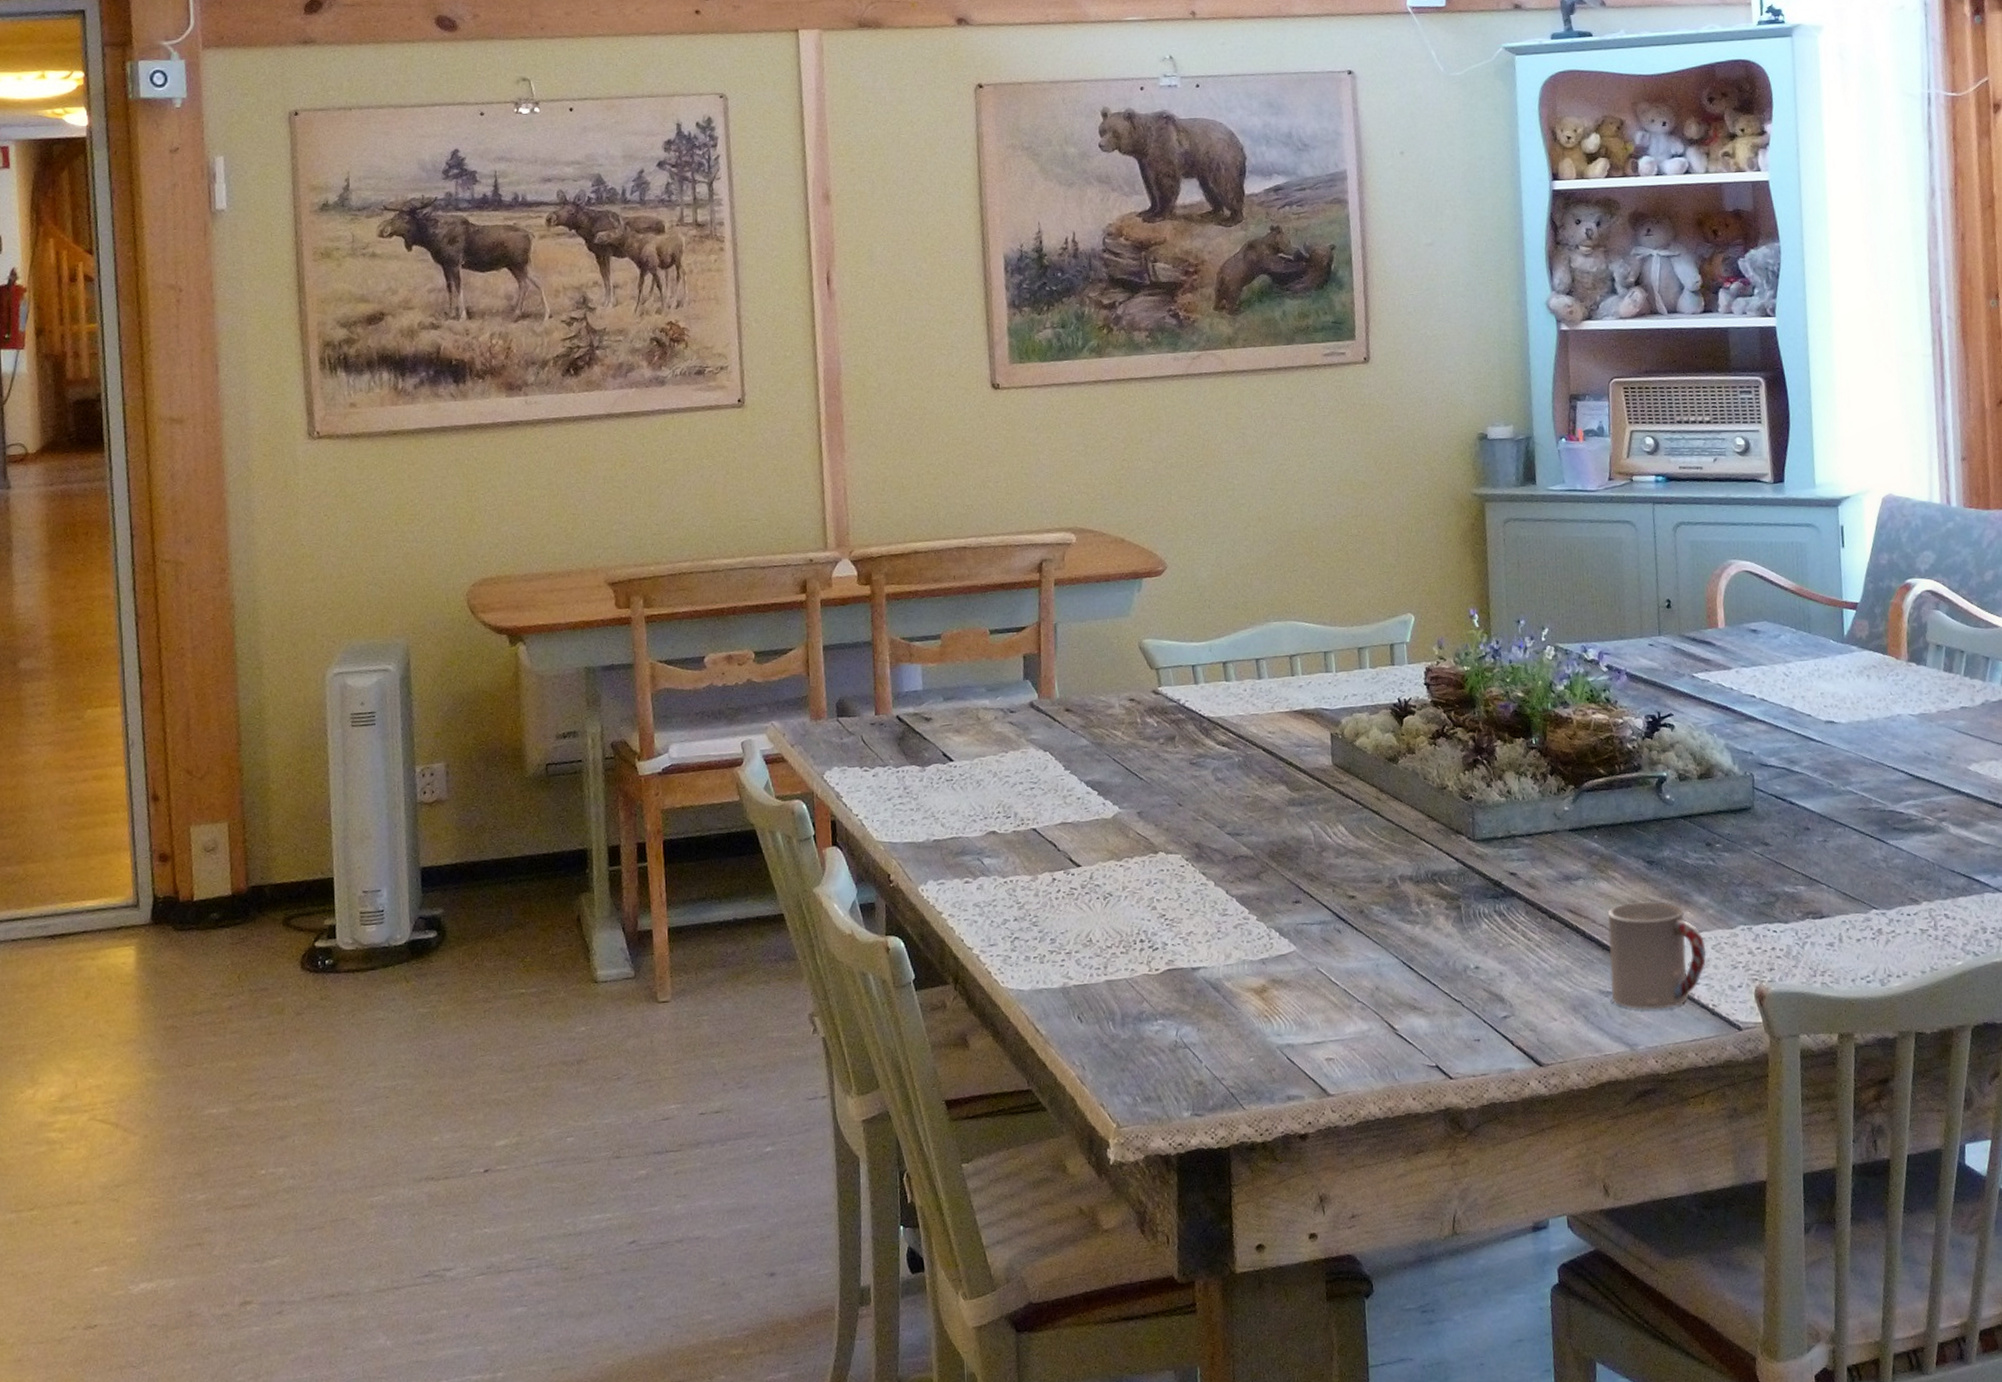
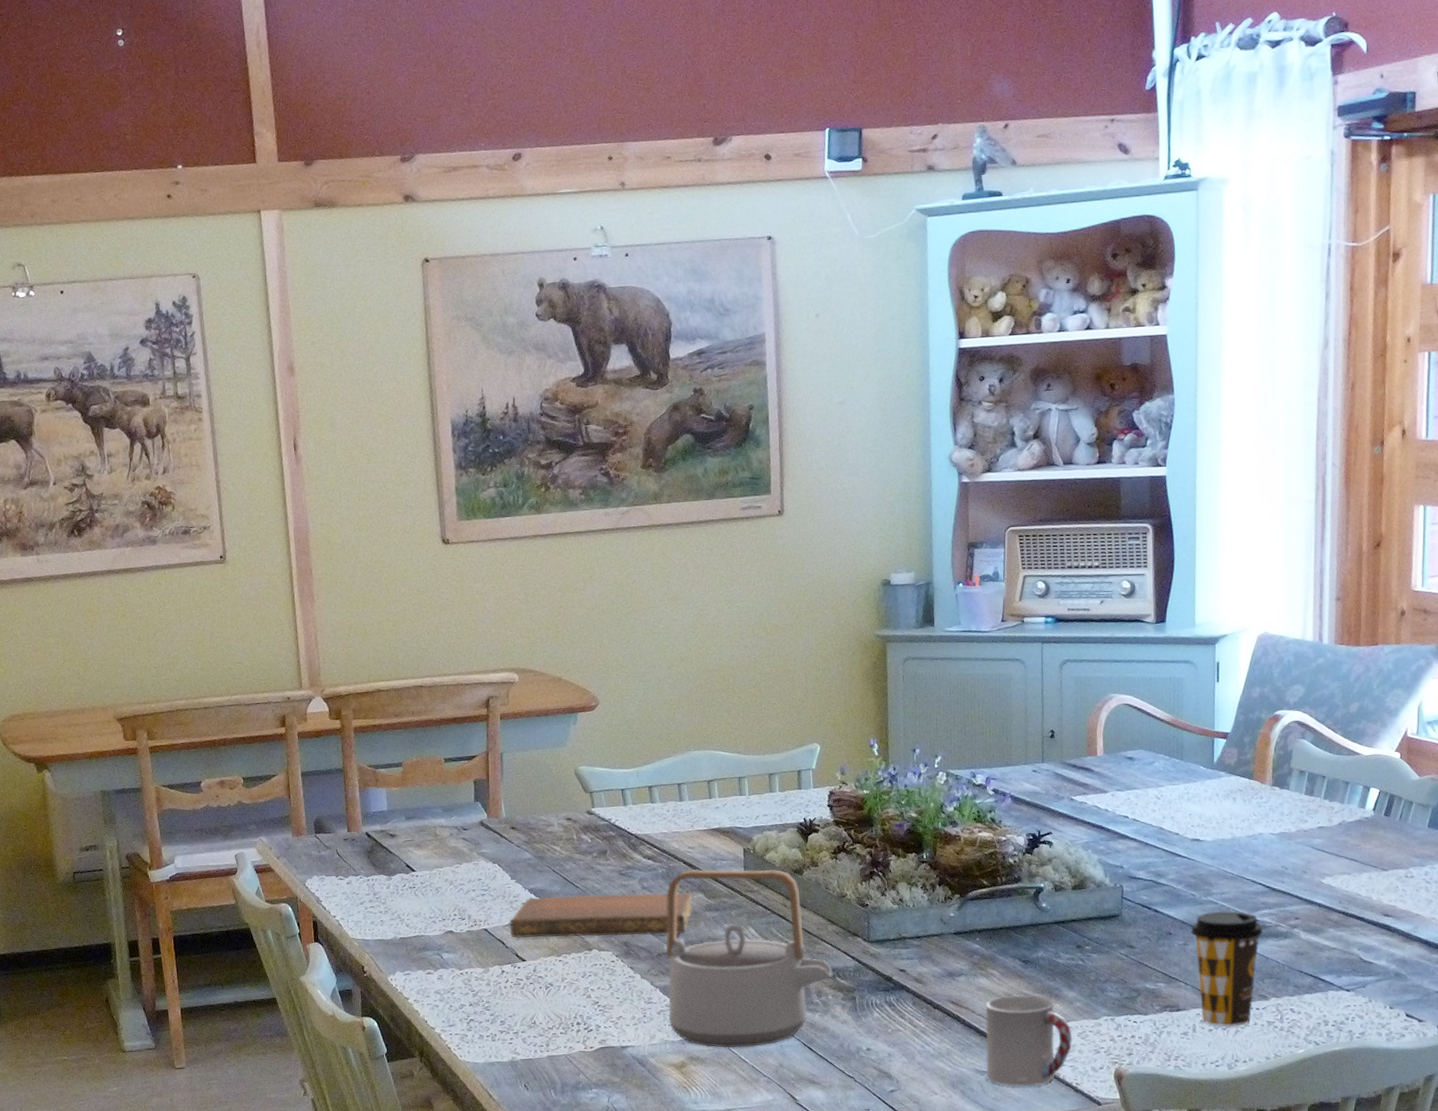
notebook: none [1063,784,1274,840] -> present [510,892,693,938]
teapot: none [1243,757,1435,968] -> present [665,869,833,1048]
coffee cup: none [1830,802,1910,937] -> present [1190,910,1264,1027]

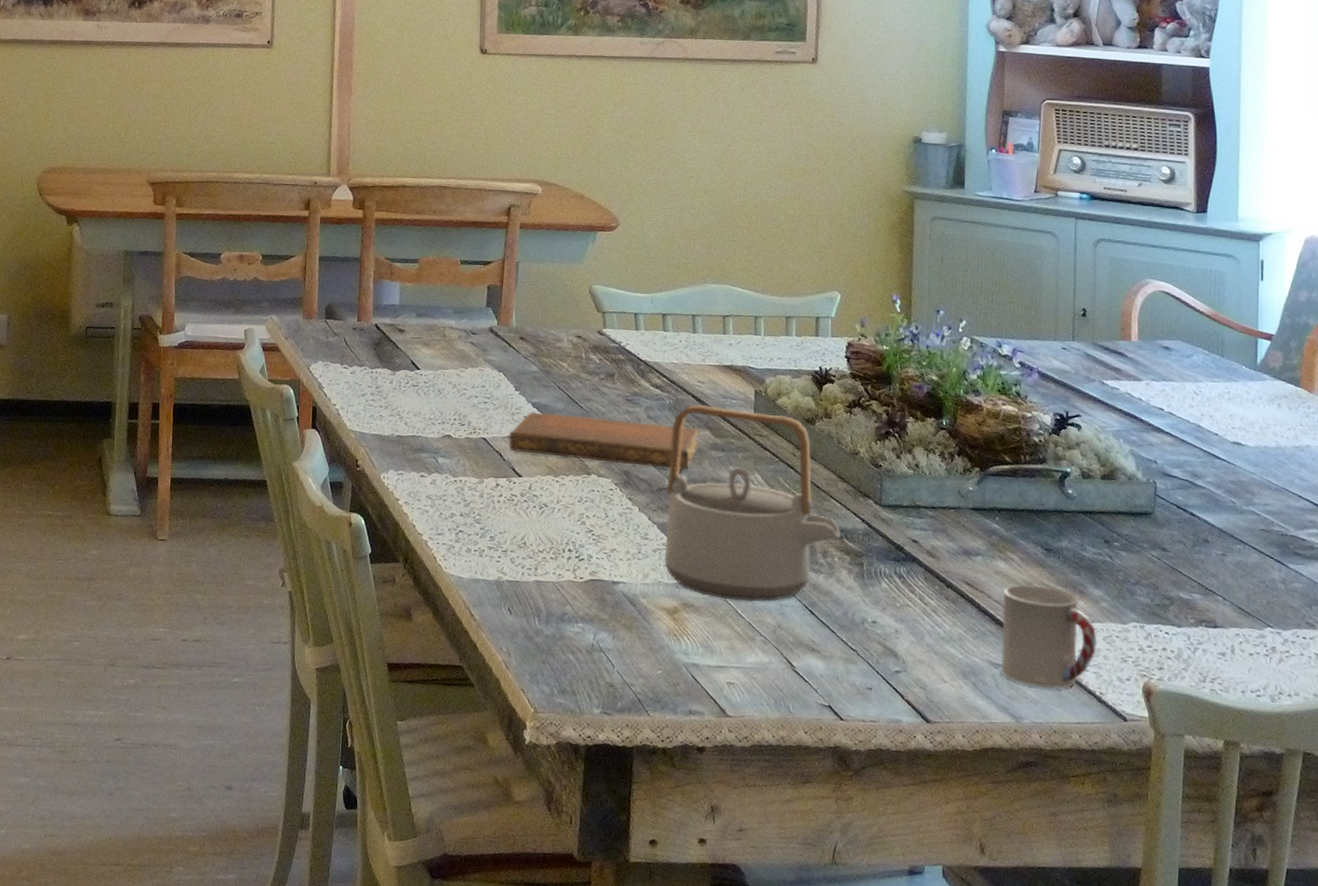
coffee cup: present [1190,910,1264,1027] -> none [1230,523,1311,654]

